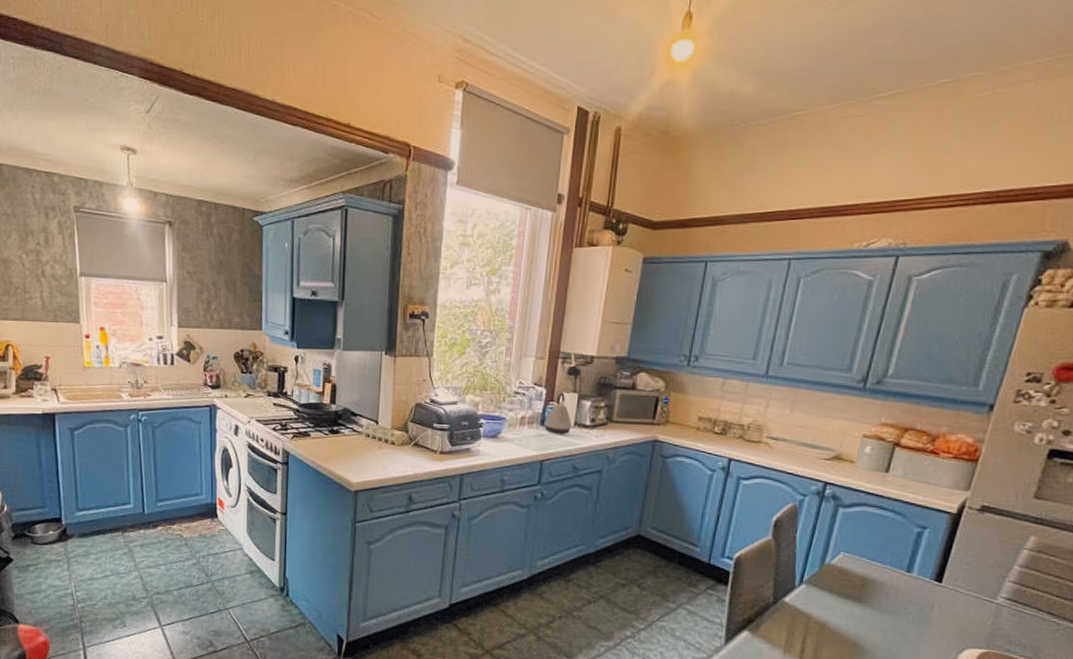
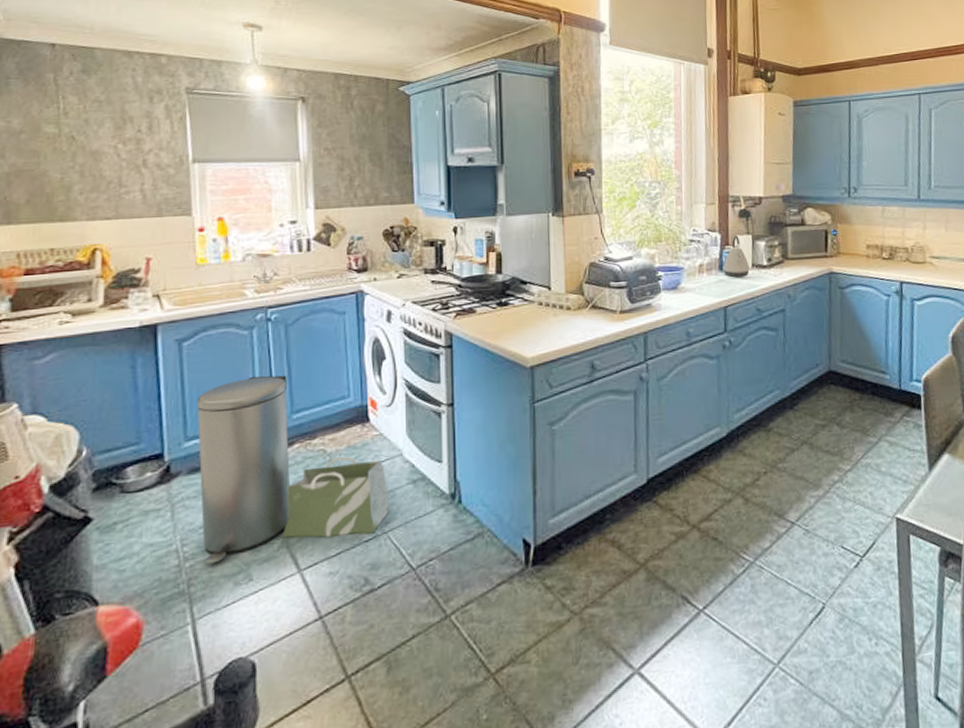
pedal bin: none [85,466,155,609] -> present [196,375,290,565]
grocery bag: none [148,542,232,608] -> present [282,456,390,539]

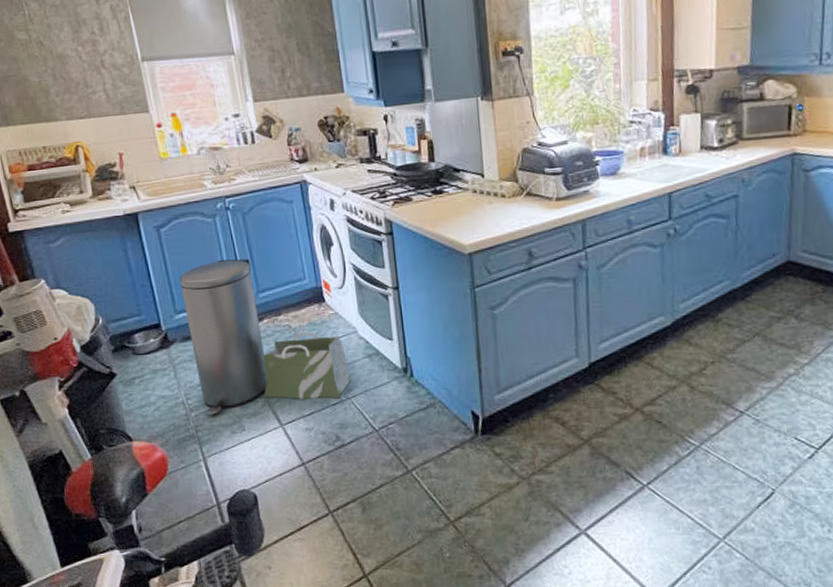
kettle: present [722,235,750,279] -> none [667,114,698,163]

